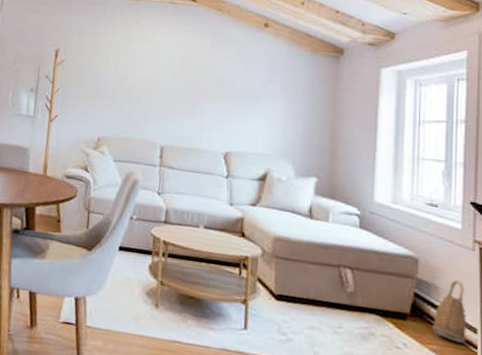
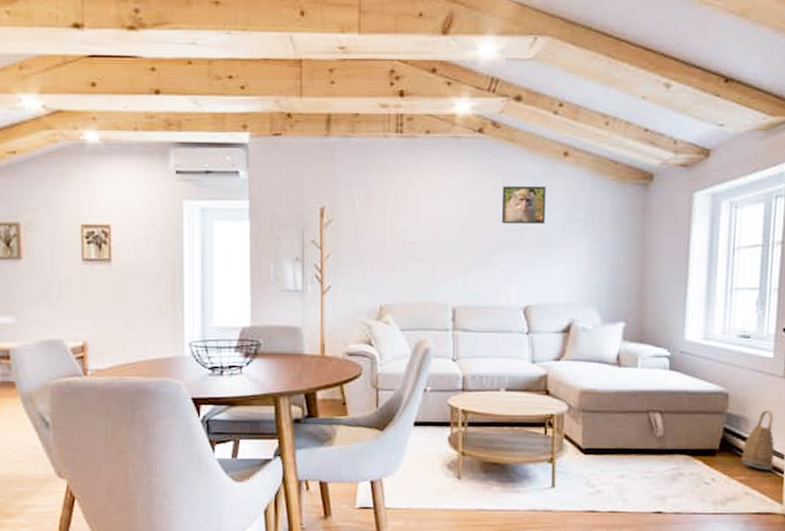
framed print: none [208,47,248,82] -> present [501,186,546,224]

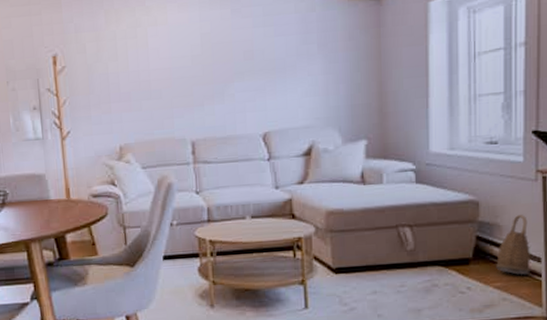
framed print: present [501,186,546,224] -> none [231,12,277,54]

